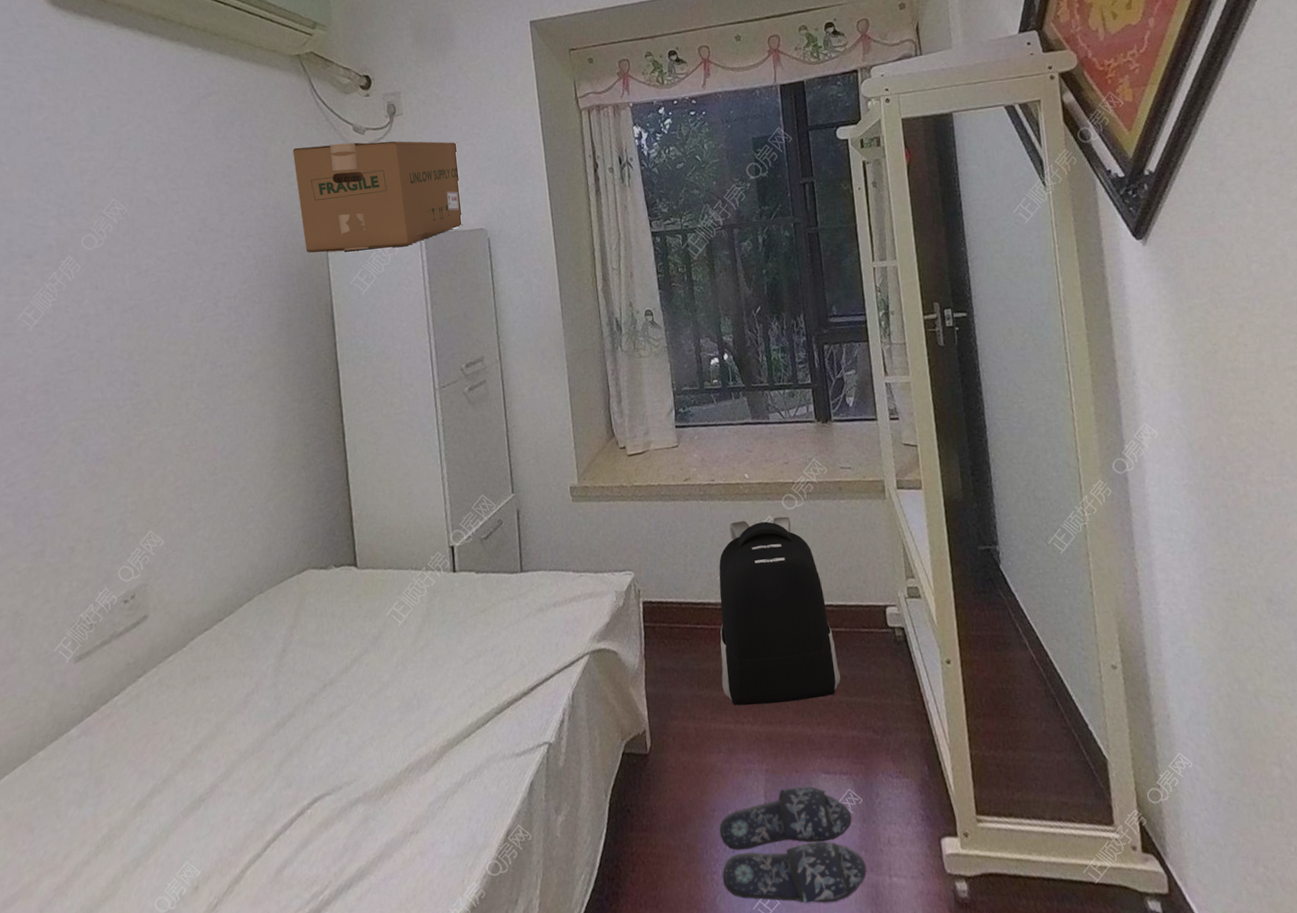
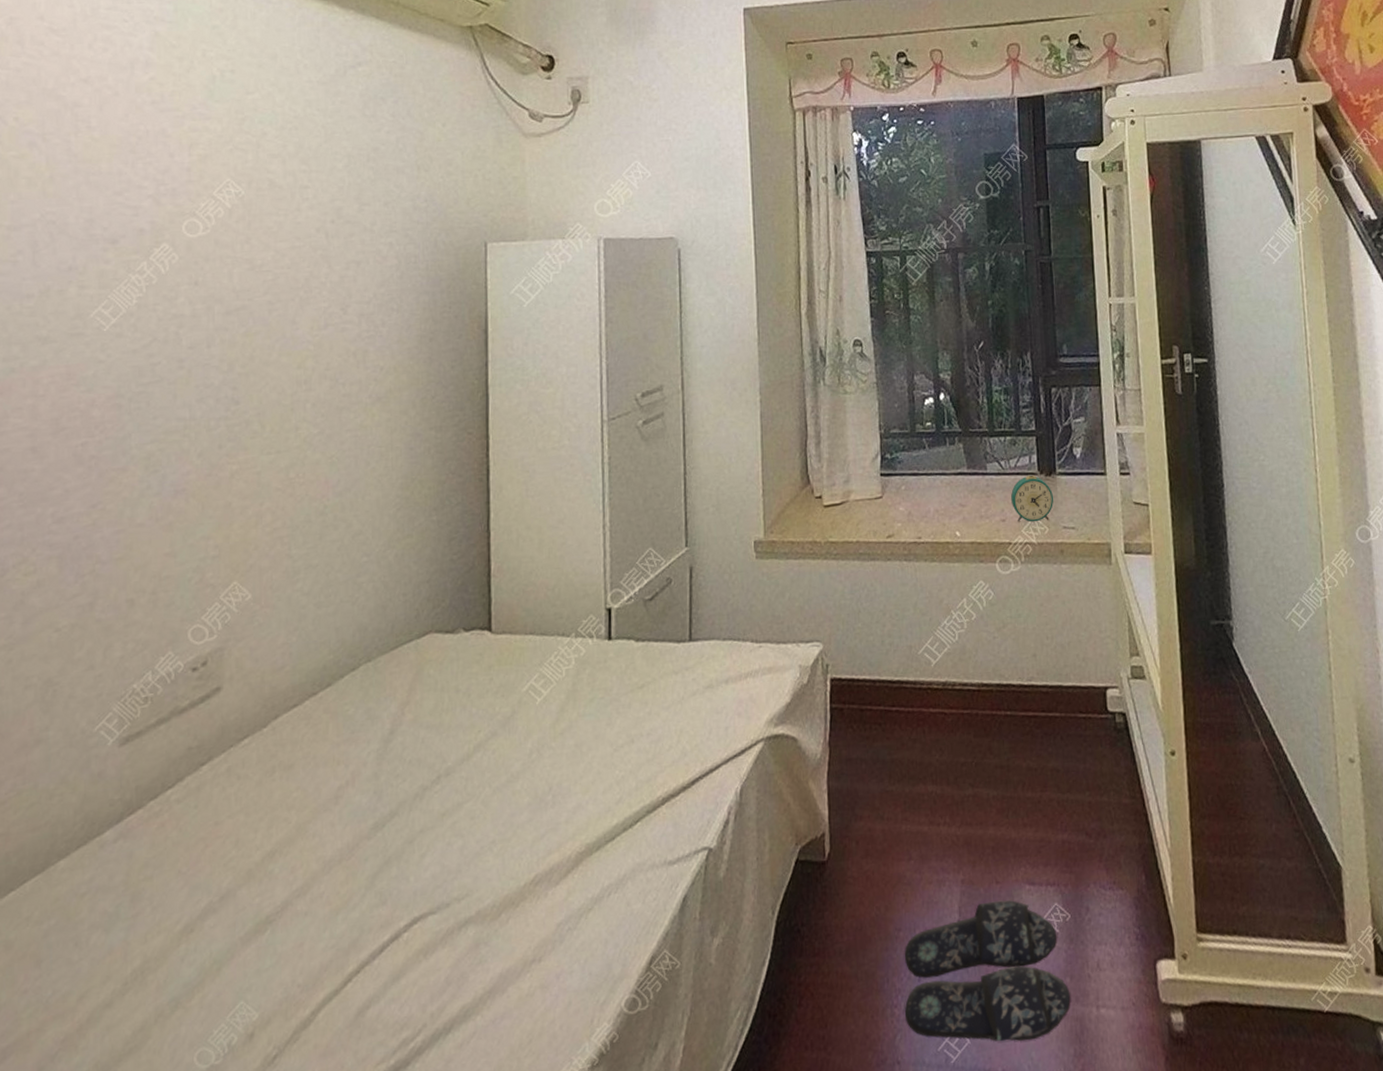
box: present [292,141,463,253] -> none [454,130,651,256]
backpack: present [719,516,841,706] -> none [916,581,1053,804]
alarm clock: none [792,422,831,464] -> present [1011,475,1053,522]

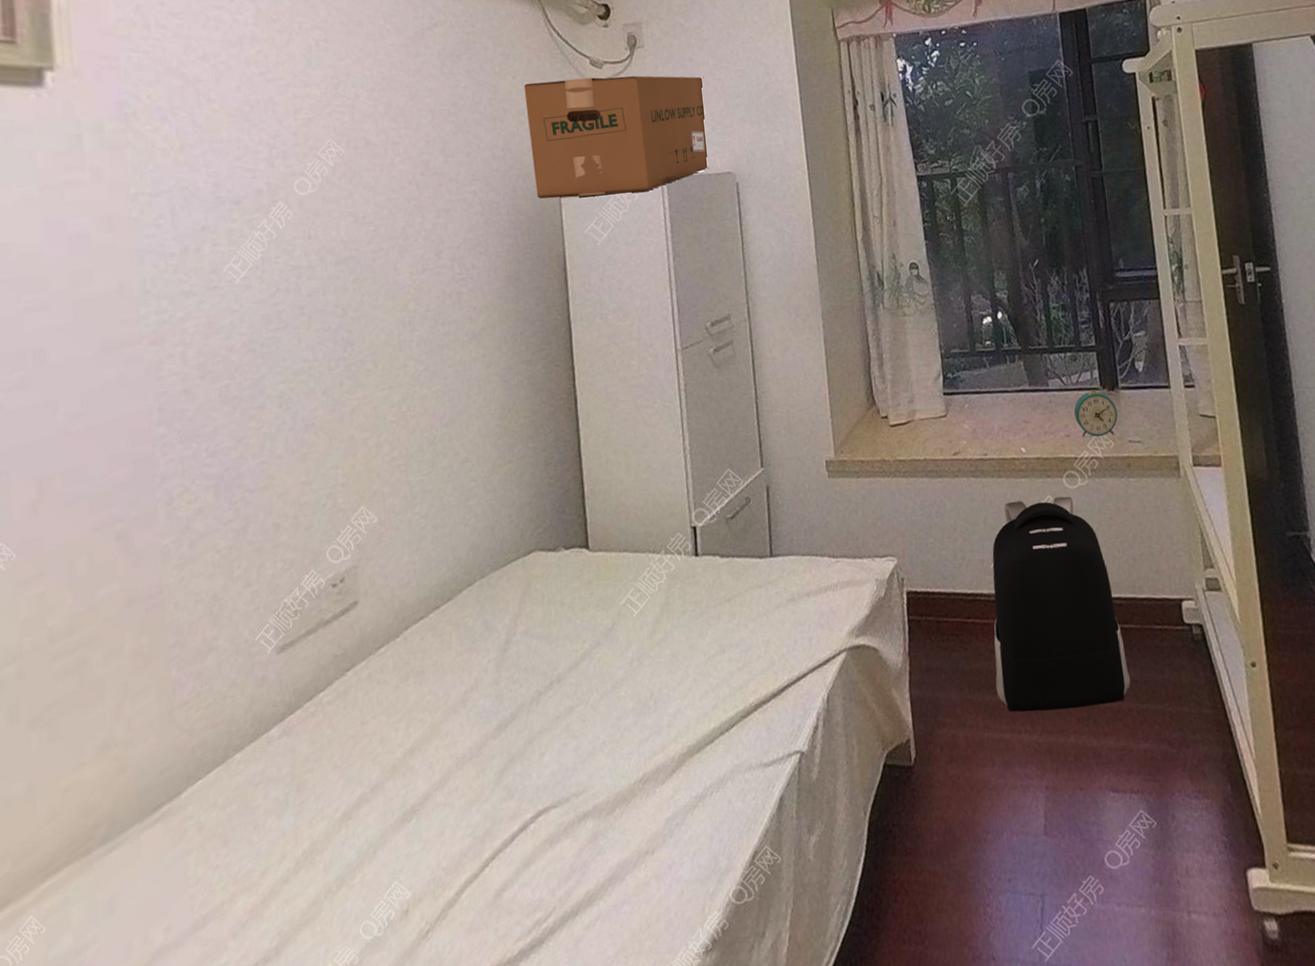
box: none [454,130,651,256] -> present [524,75,710,199]
slippers: present [905,900,1071,1041] -> none [994,806,1161,943]
backpack: none [916,581,1053,804] -> present [992,496,1131,712]

